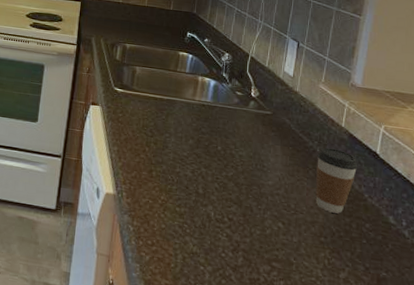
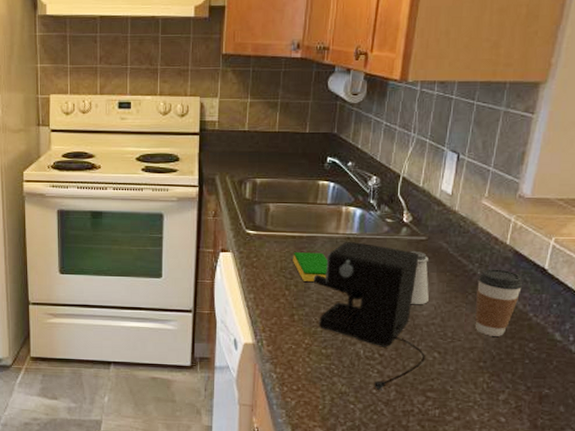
dish sponge: none [154,112,184,141] -> present [293,252,328,281]
coffee maker: none [171,107,271,256] -> present [313,241,425,391]
saltshaker: none [256,123,274,174] -> present [409,250,429,304]

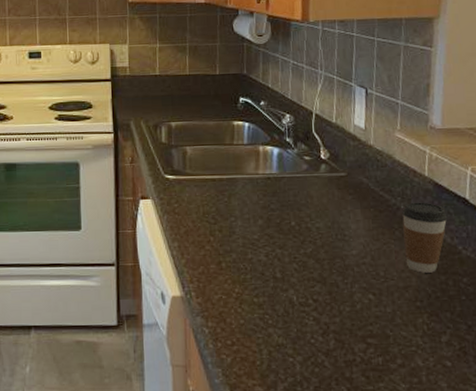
dish sponge: present [293,252,328,281] -> none [214,195,251,226]
coffee maker: present [313,241,425,391] -> none [237,181,361,340]
saltshaker: present [409,250,429,304] -> none [331,187,356,243]

